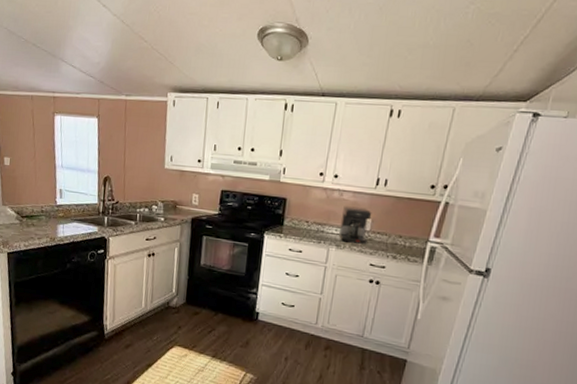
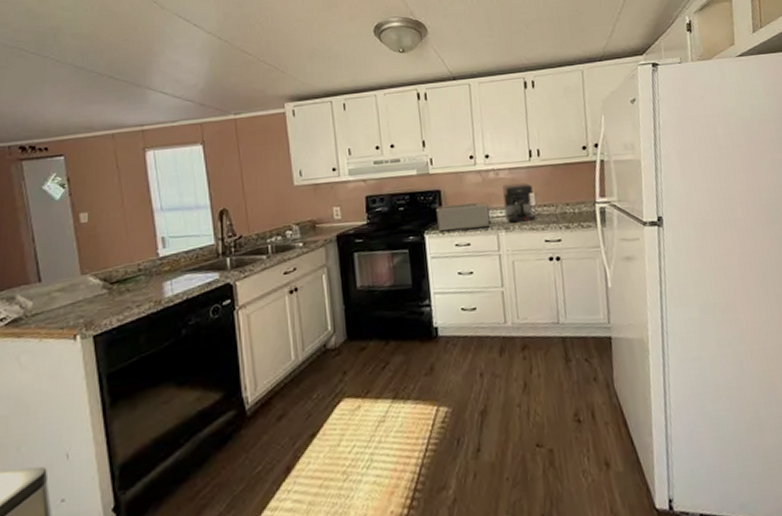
toaster: none [276,212,328,242] -> present [436,201,492,233]

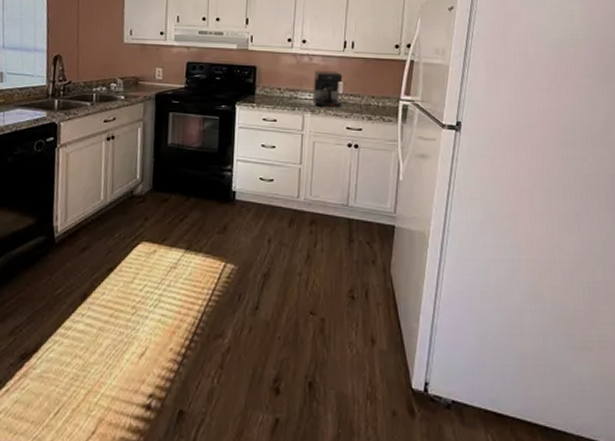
toaster: present [436,201,492,233] -> none [248,81,301,109]

